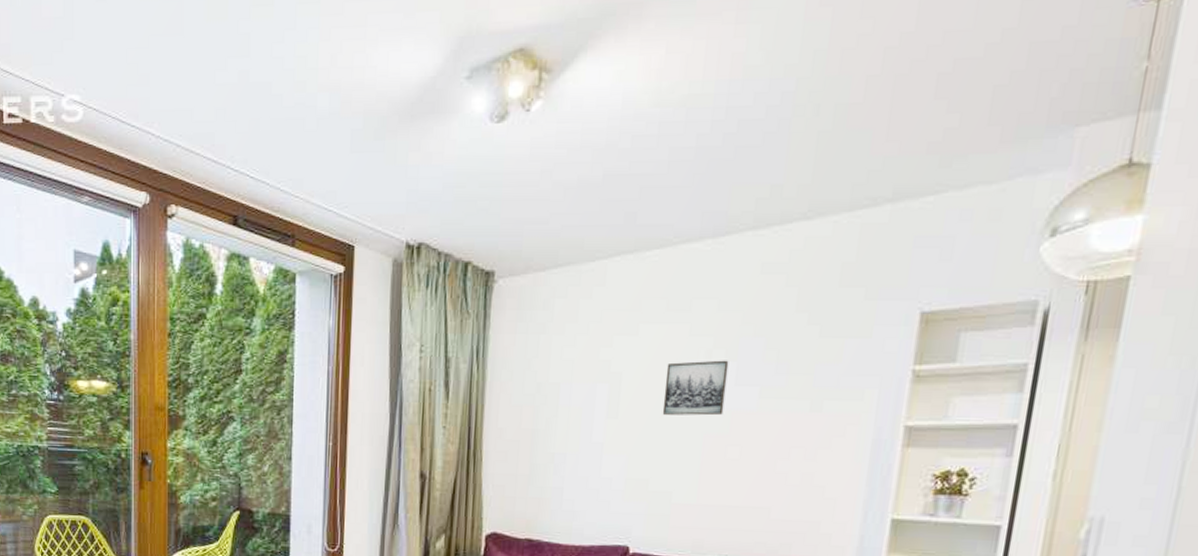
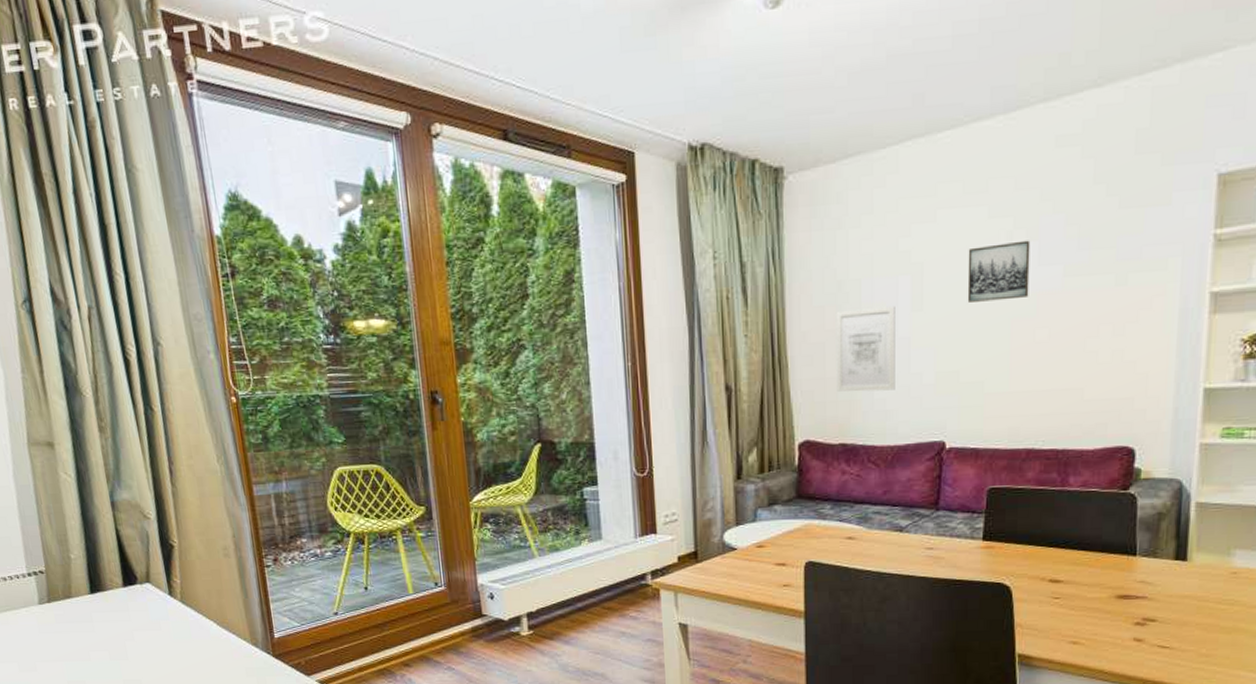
wall art: none [527,411,591,492] -> present [836,306,895,392]

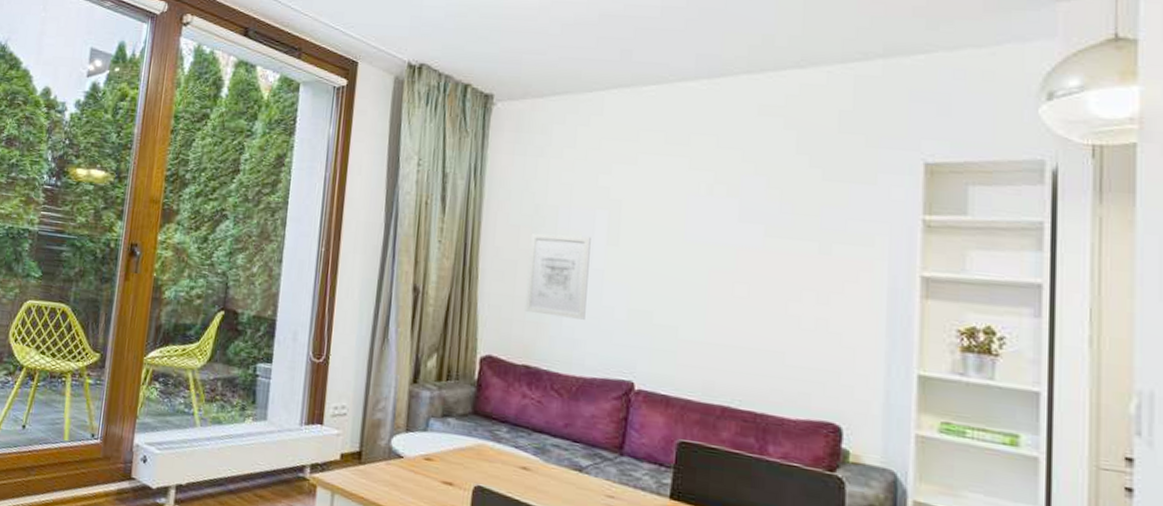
wall art: present [967,240,1031,302] -> none [664,194,731,250]

